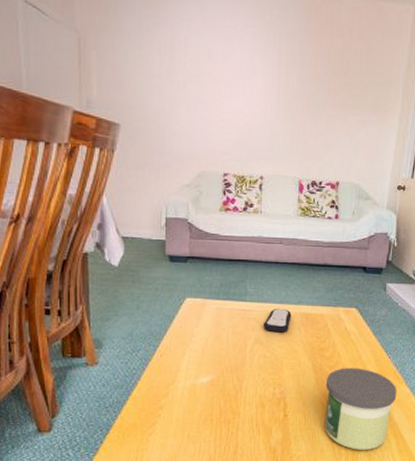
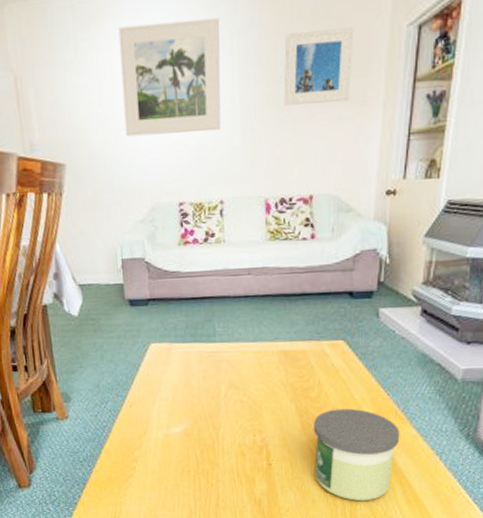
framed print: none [180,12,273,116] -> present [118,17,221,137]
remote control: present [264,308,292,333] -> none [237,347,268,374]
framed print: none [320,46,381,109] -> present [283,28,354,106]

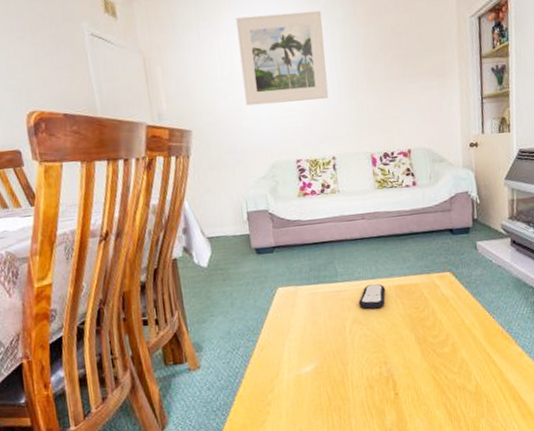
remote control: none [237,347,268,374] -> present [359,283,386,310]
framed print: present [283,28,354,106] -> none [375,18,432,78]
candle: present [313,408,400,501] -> none [432,333,509,421]

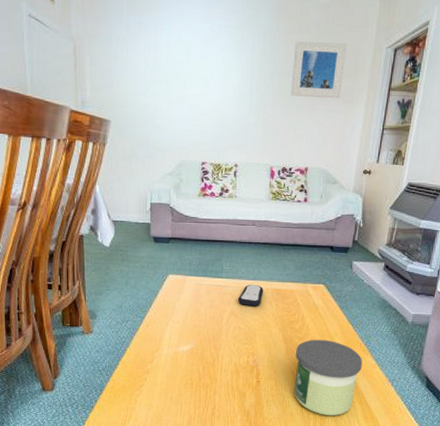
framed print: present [235,10,329,106] -> none [163,17,246,109]
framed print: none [375,18,432,78] -> present [290,41,347,99]
candle: none [432,333,509,421] -> present [294,339,363,415]

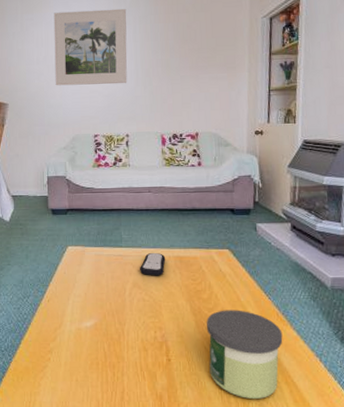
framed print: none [163,17,246,109] -> present [53,8,127,86]
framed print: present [290,41,347,99] -> none [173,18,224,68]

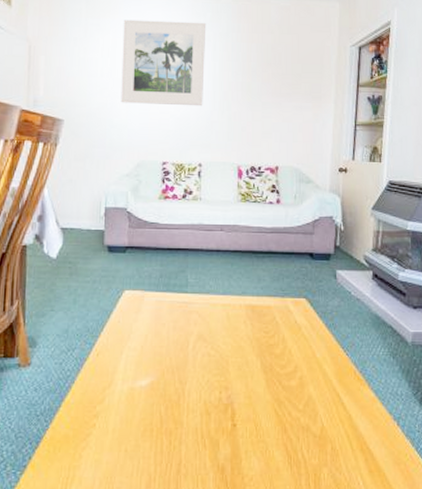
remote control: present [140,252,166,276] -> none [207,299,236,327]
candle: present [206,310,283,399] -> none [277,367,360,469]

